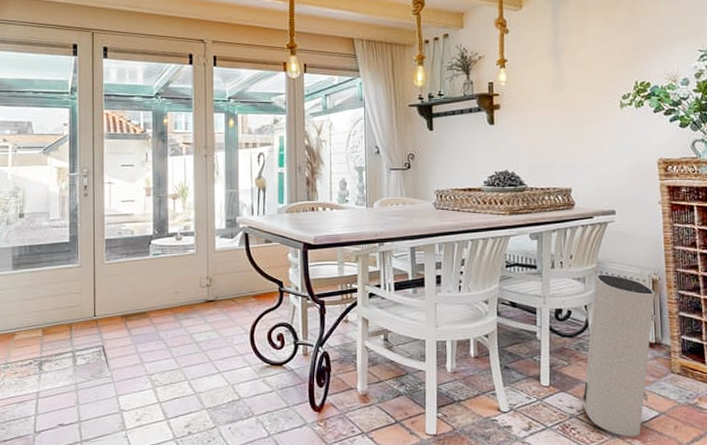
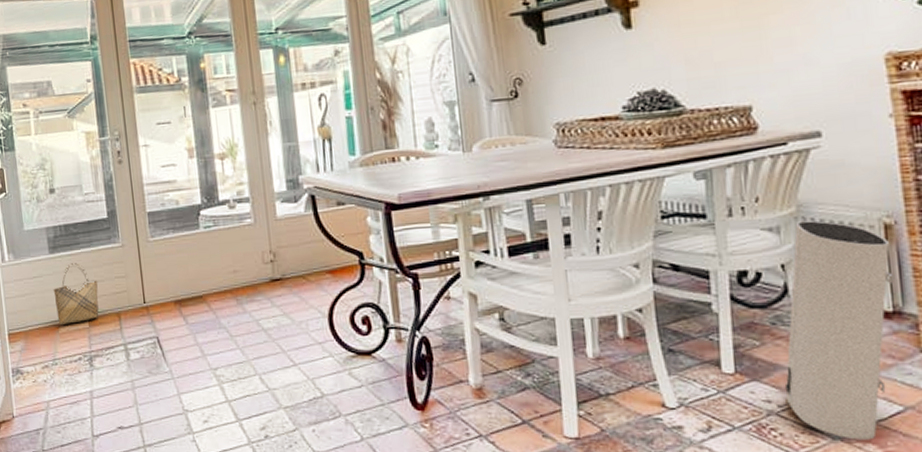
woven basket: none [13,279,55,334] -> present [53,263,99,326]

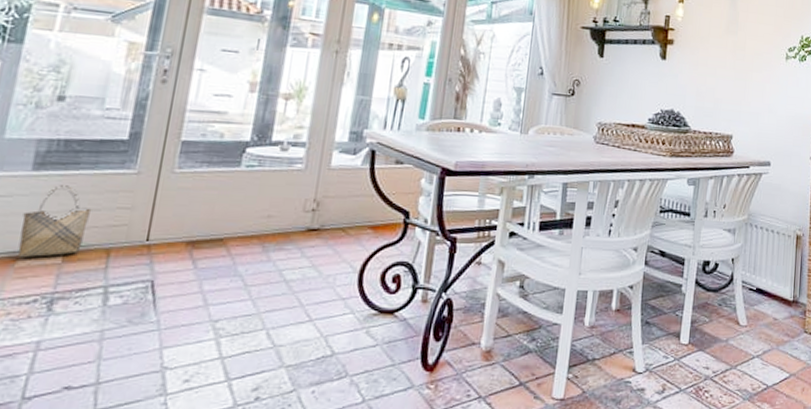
air purifier: present [784,220,894,440] -> none [718,227,798,400]

